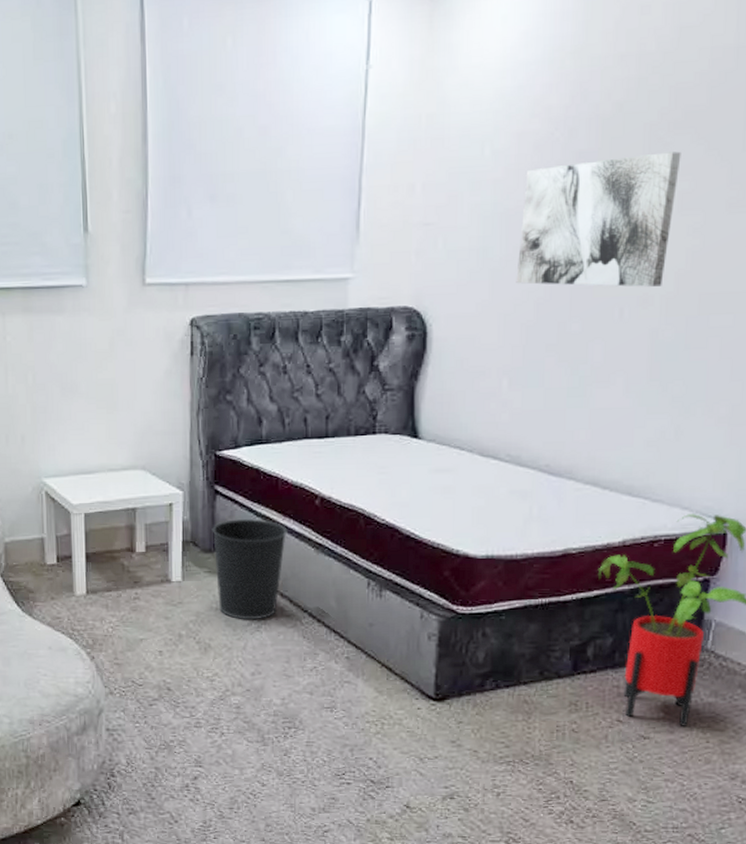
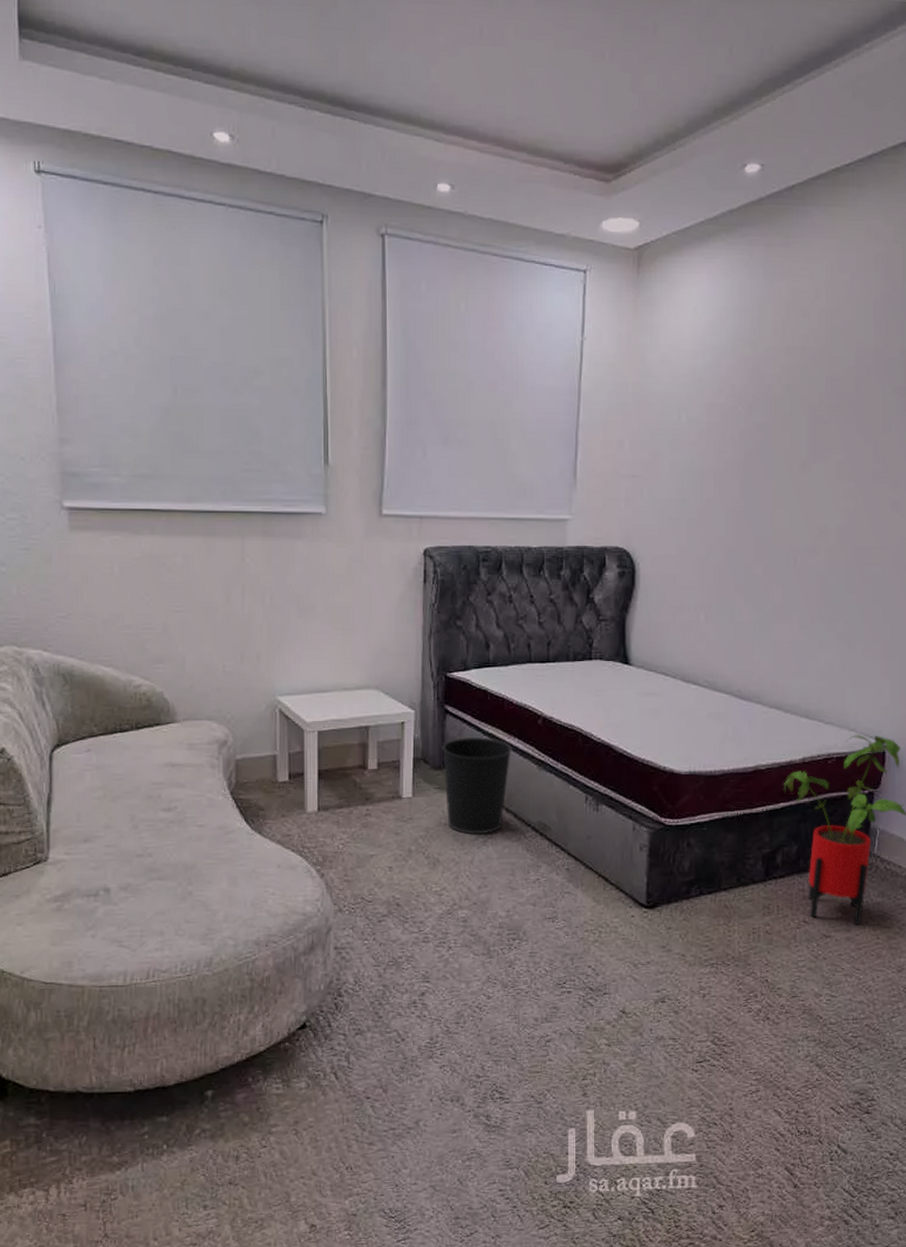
wall art: present [516,151,681,287] -> none [709,429,837,540]

